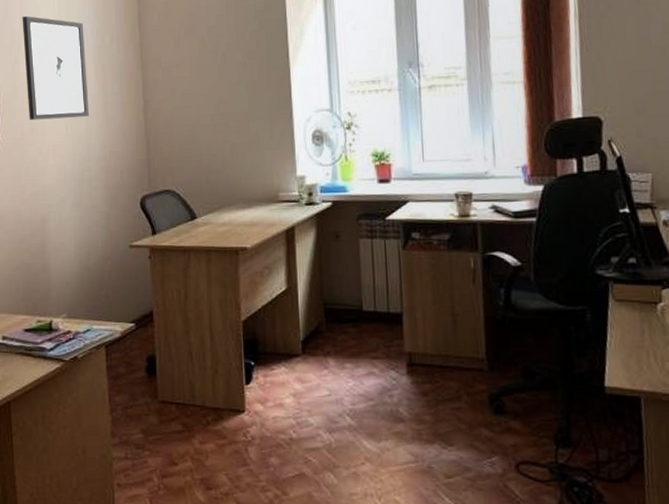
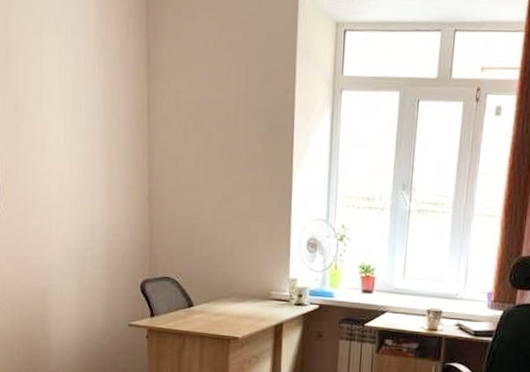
wall art: present [22,15,89,121] -> none [26,83,93,197]

